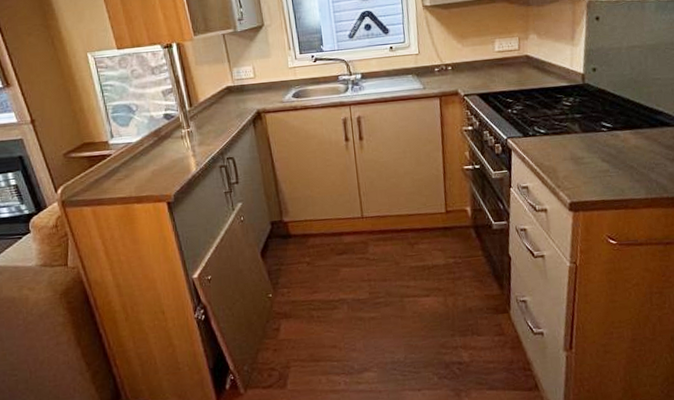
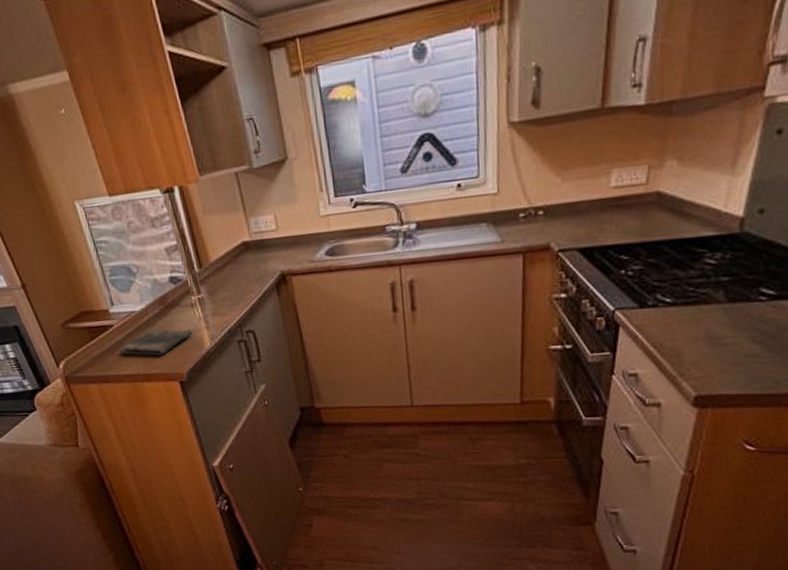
dish towel: none [115,157,181,180] -> present [119,329,193,356]

